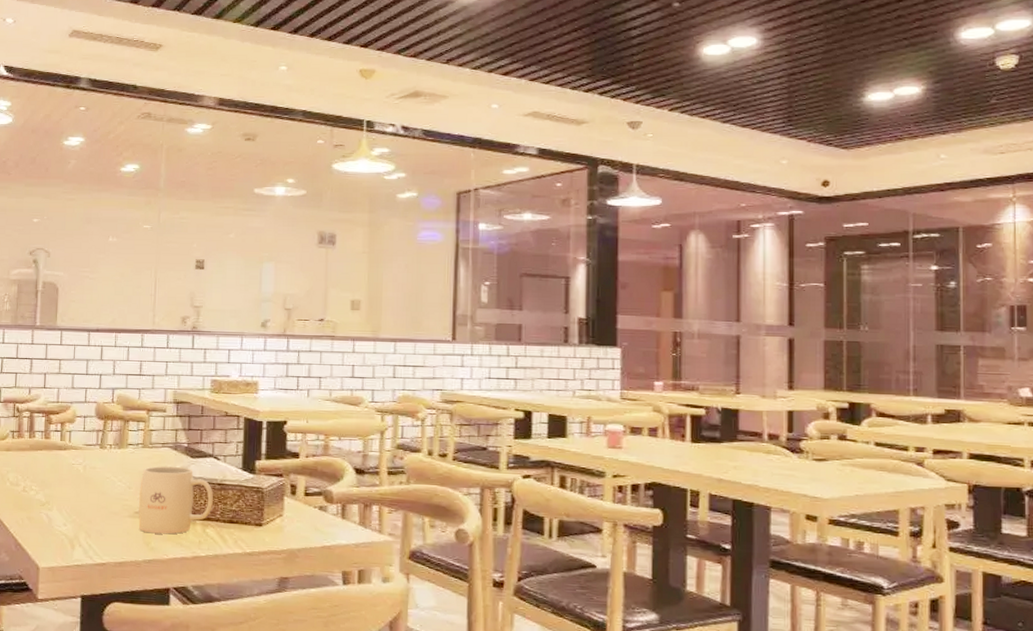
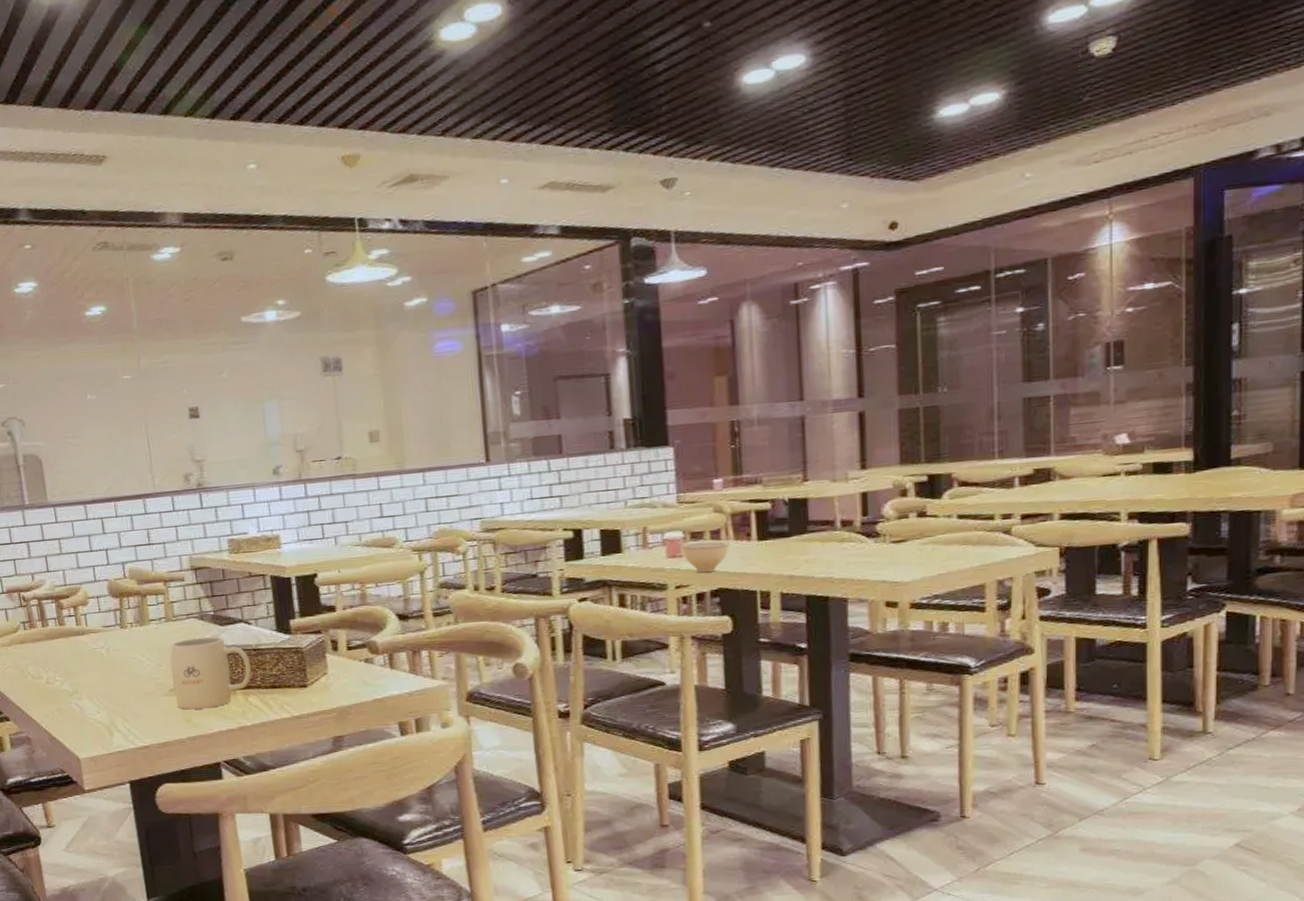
bowl: none [621,437,666,466] -> present [681,541,730,573]

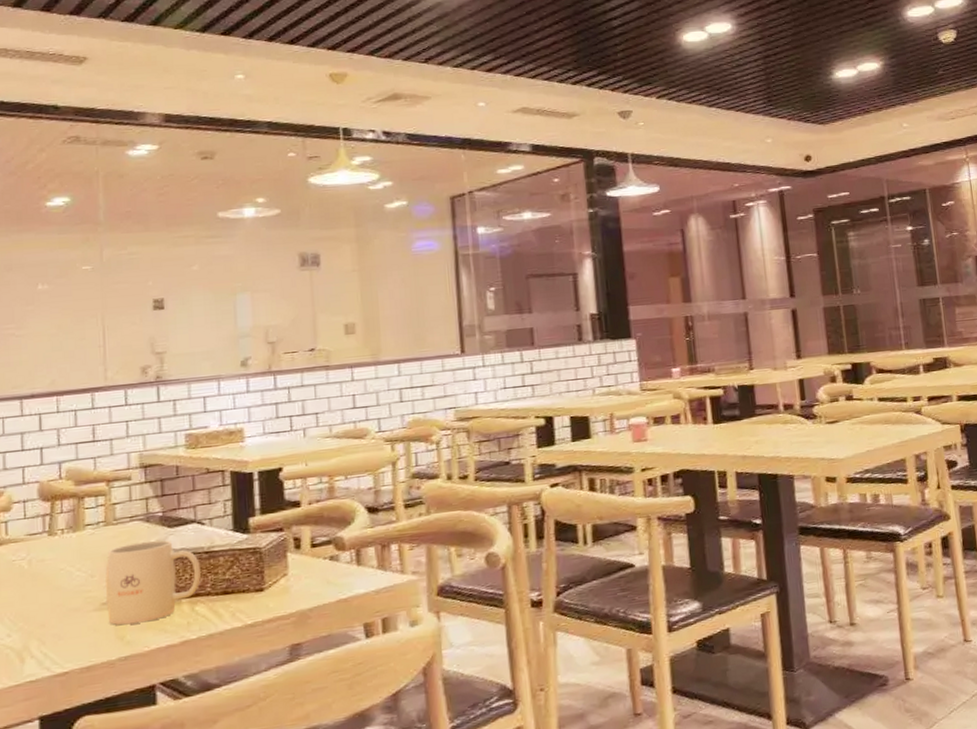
bowl: present [681,541,730,573] -> none [645,425,689,456]

